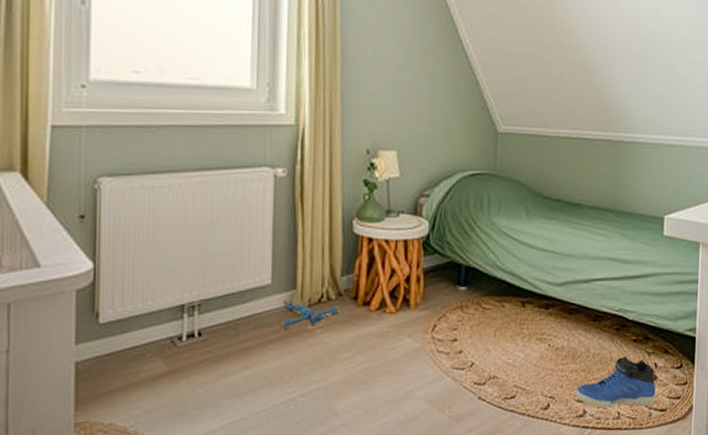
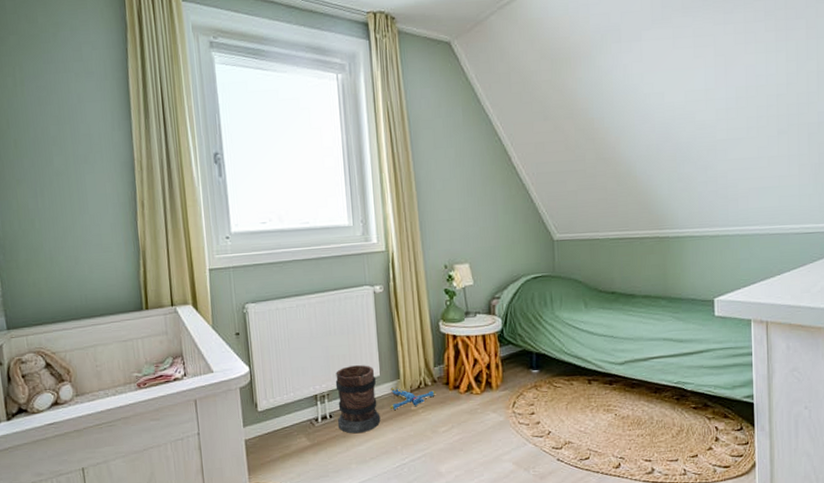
wooden barrel: none [209,269,266,358] -> present [335,365,381,434]
sneaker: present [575,355,656,408] -> none [643,421,719,466]

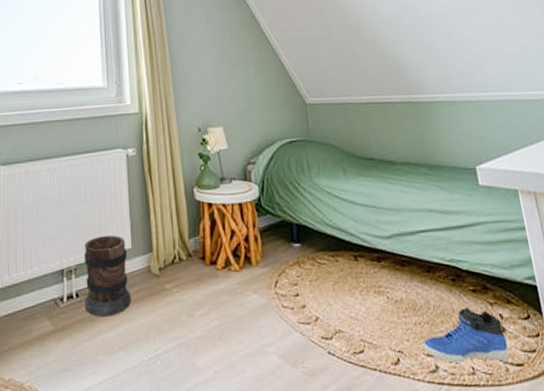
plush toy: present [389,386,436,410] -> none [141,260,192,289]
sneaker: none [643,421,719,466] -> present [423,307,510,363]

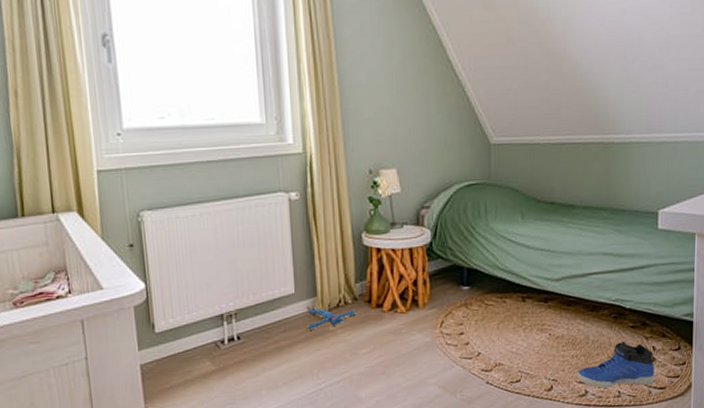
wooden barrel: present [84,235,132,317] -> none [244,281,295,357]
plush toy: none [141,260,192,289] -> present [305,304,357,331]

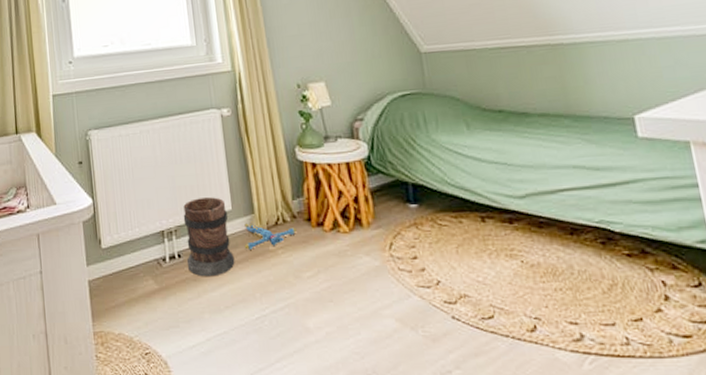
wooden barrel: none [244,281,295,357] -> present [183,197,235,277]
sneaker: present [577,341,655,388] -> none [564,272,674,332]

